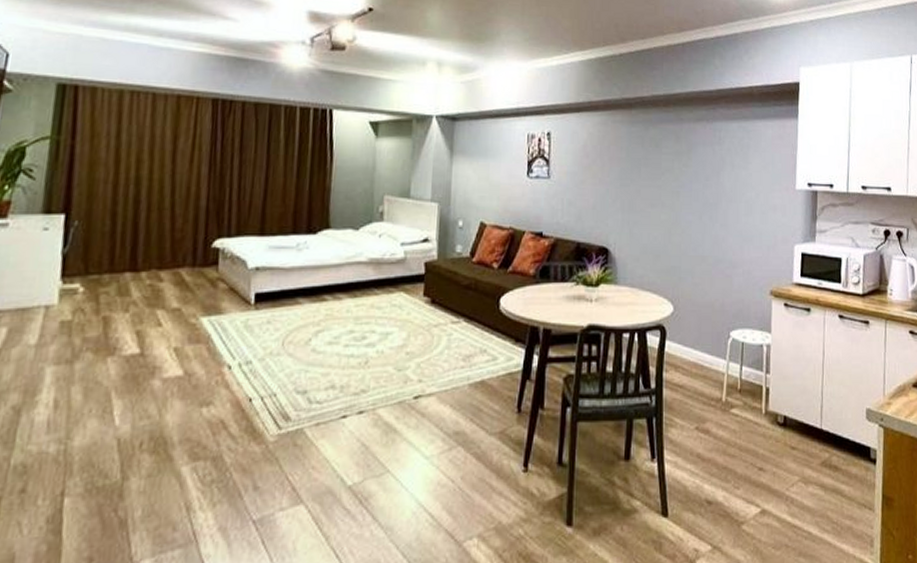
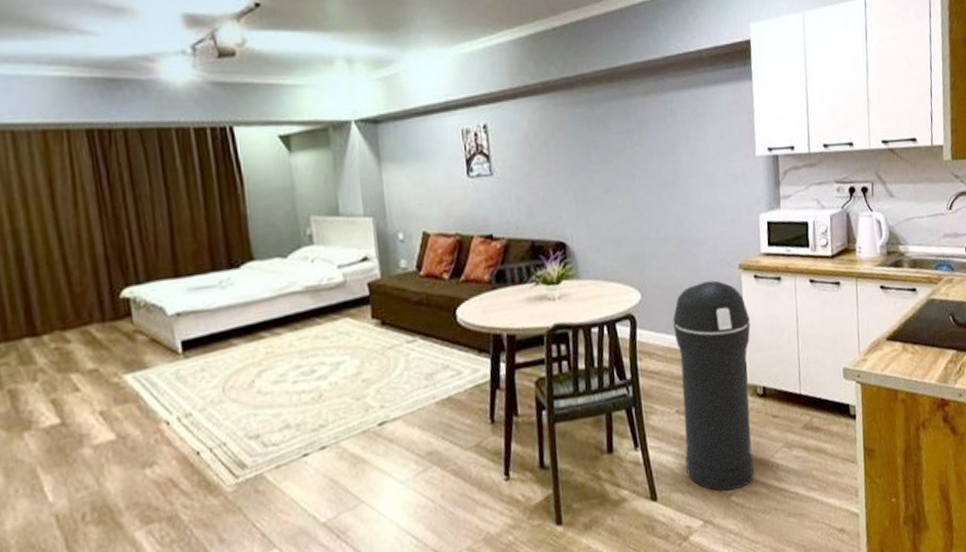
trash can: none [700,303,776,519] -> present [672,280,754,491]

